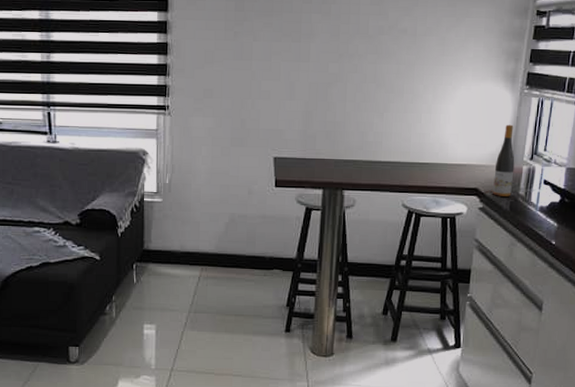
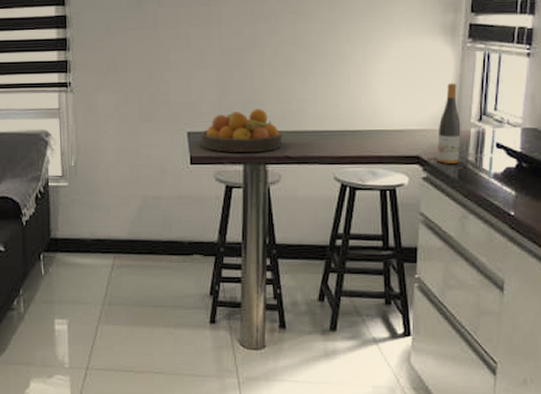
fruit bowl: none [285,139,359,179] -> present [201,109,282,153]

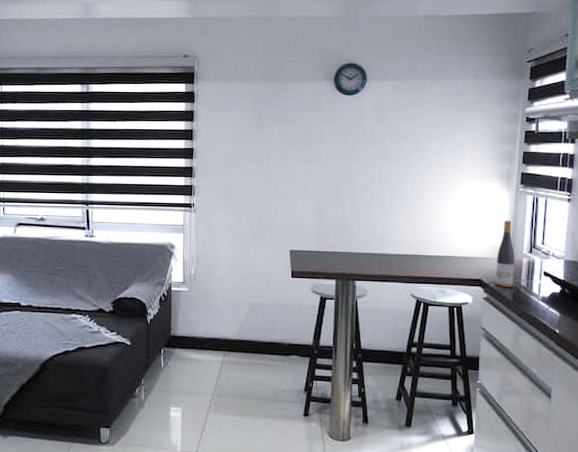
fruit bowl: present [201,109,282,153] -> none [301,233,369,270]

